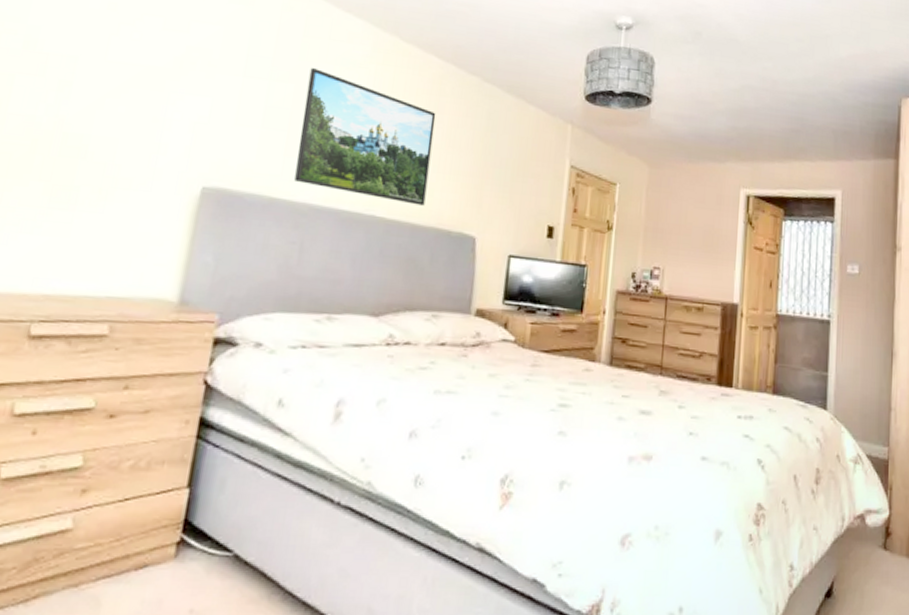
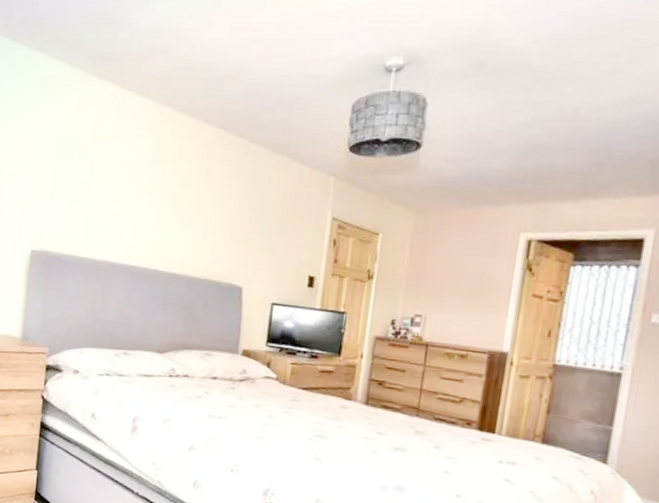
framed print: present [294,68,436,206] -> none [95,145,207,260]

